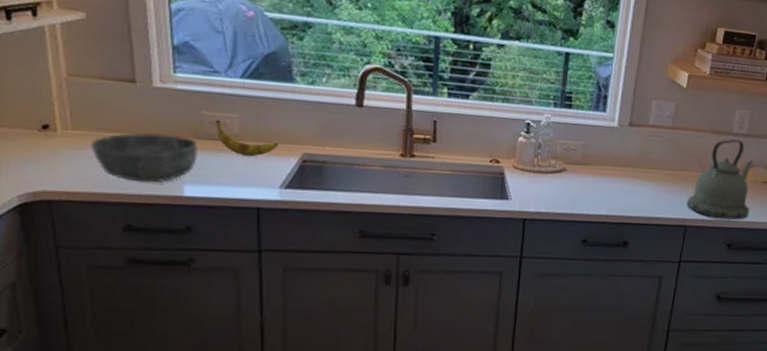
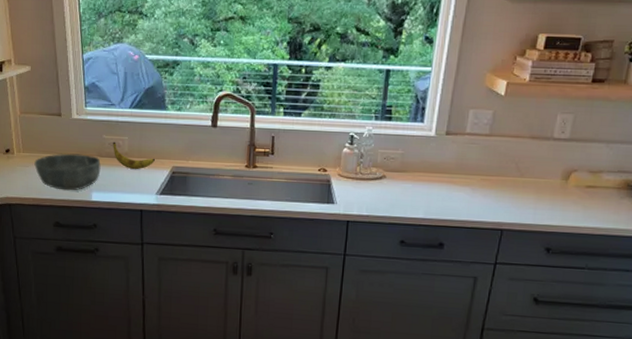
kettle: present [686,139,754,220] -> none [503,144,576,224]

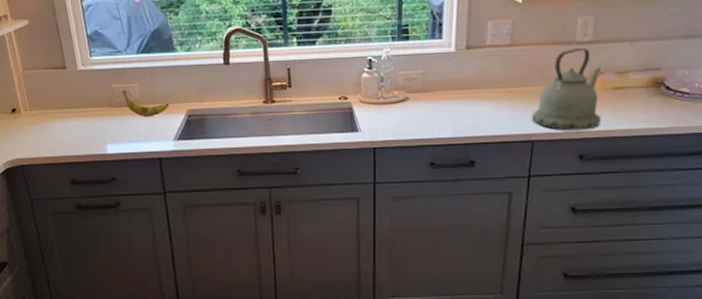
bowl: present [34,153,101,191] -> none [43,106,114,146]
kettle: none [503,144,576,224] -> present [531,48,602,131]

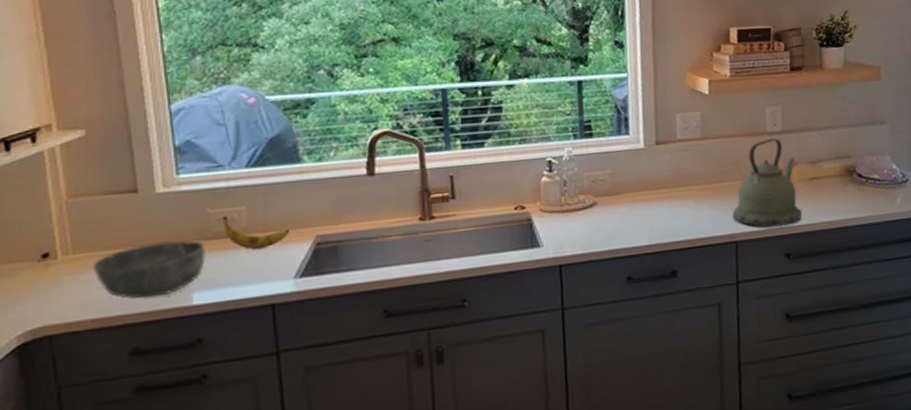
bowl: none [43,106,114,146] -> present [93,240,205,300]

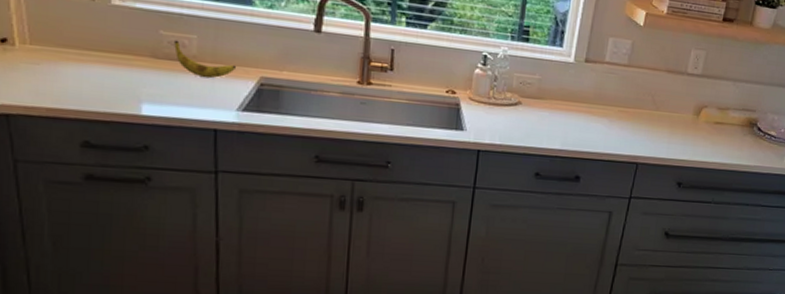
bowl: present [93,240,205,300] -> none [49,50,156,101]
kettle: present [732,138,802,228] -> none [639,79,707,159]

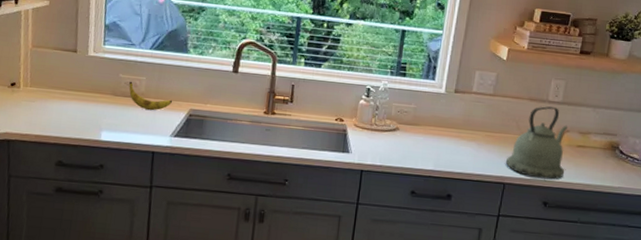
kettle: none [639,79,707,159] -> present [505,106,568,180]

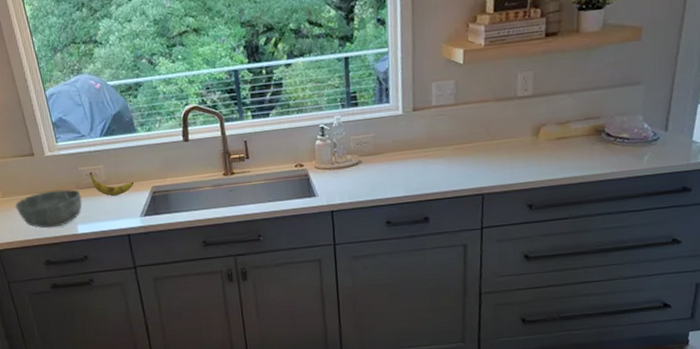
bowl: none [41,90,115,129] -> present [15,189,82,229]
kettle: present [505,106,568,180] -> none [480,102,547,182]

